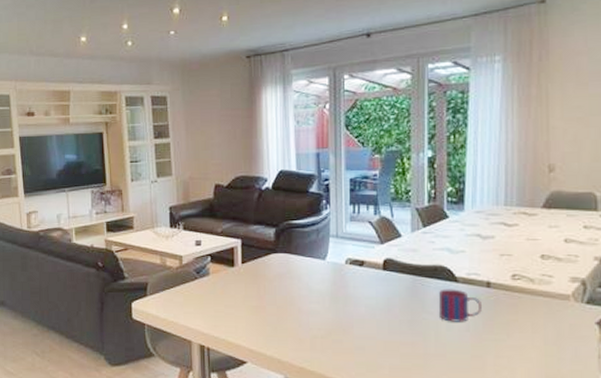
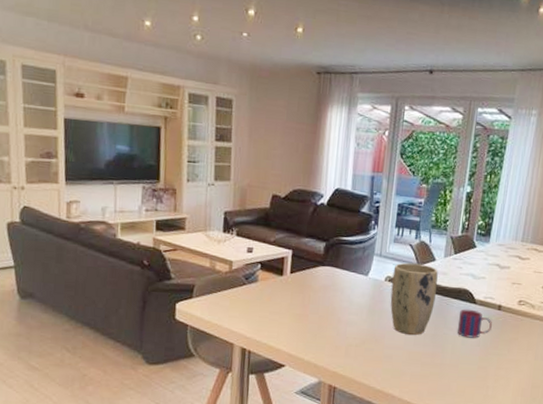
plant pot: none [353,242,407,322] -> present [390,262,438,335]

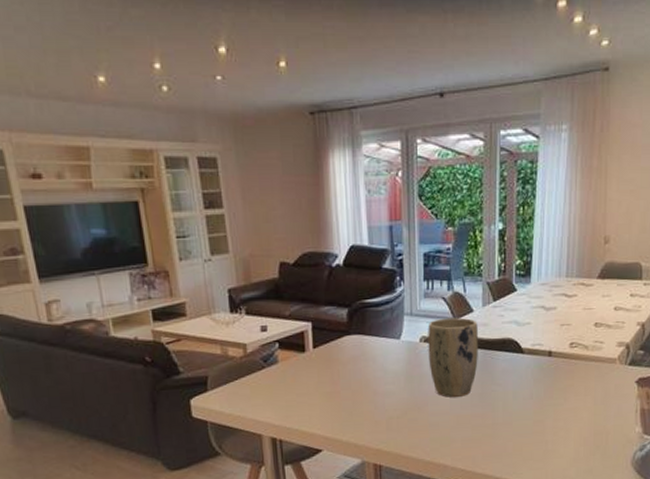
mug: present [457,309,492,338] -> none [506,360,544,392]

